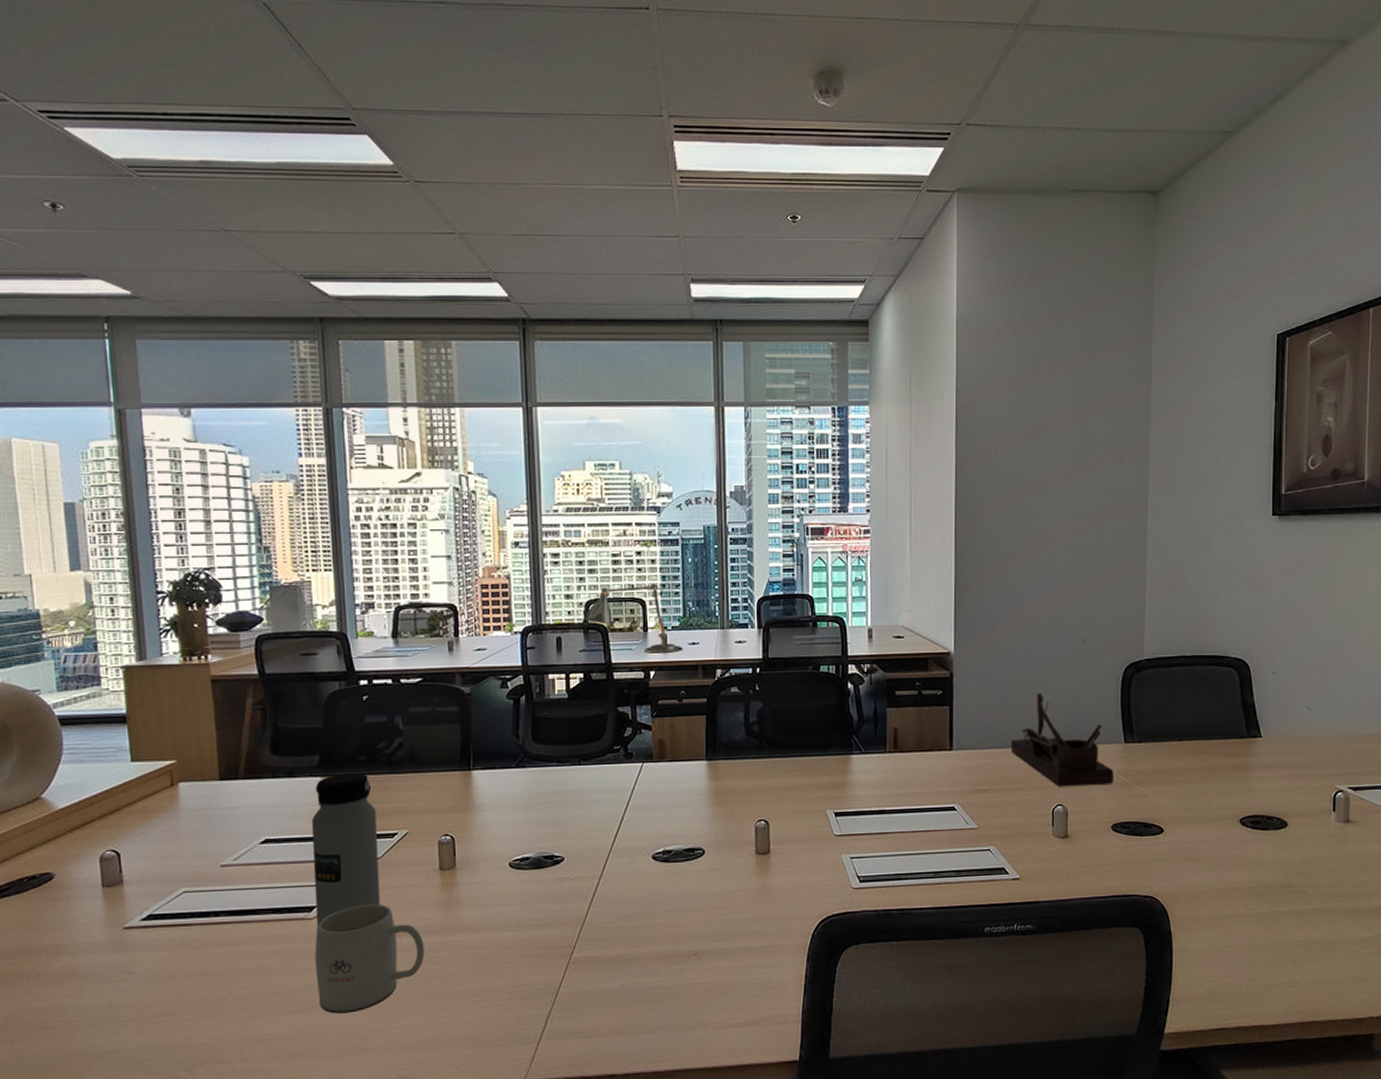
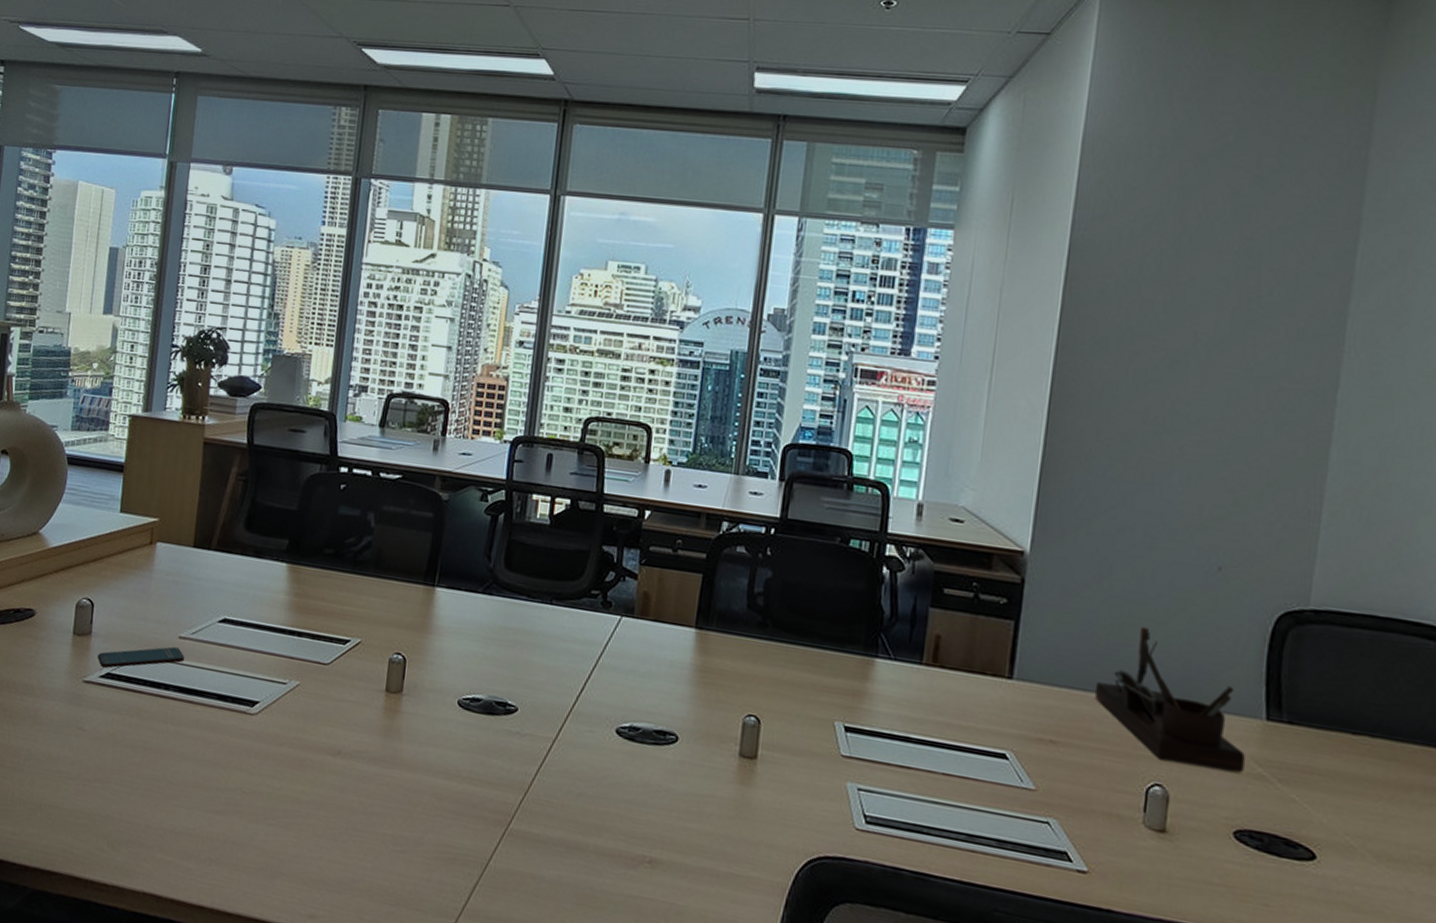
smartphone: none [135,876,230,912] -> present [98,646,184,669]
water bottle: present [312,772,380,927] -> none [255,563,334,726]
mug: present [314,904,425,1014] -> none [244,710,357,829]
desk lamp: present [584,583,683,653] -> none [581,405,687,493]

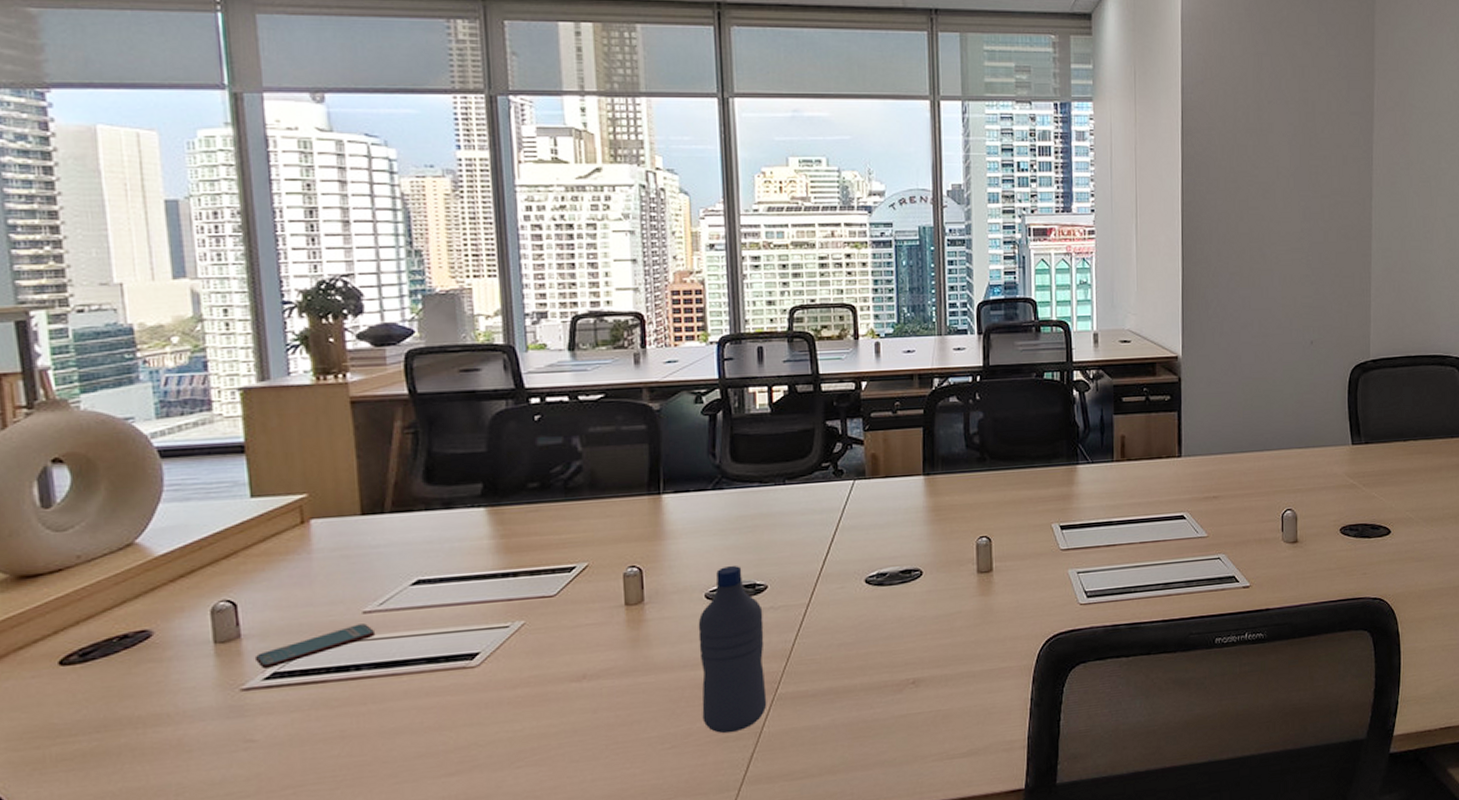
water bottle: none [435,676,510,856] -> present [698,565,767,734]
desk organizer: present [1094,626,1245,773] -> none [1239,396,1342,491]

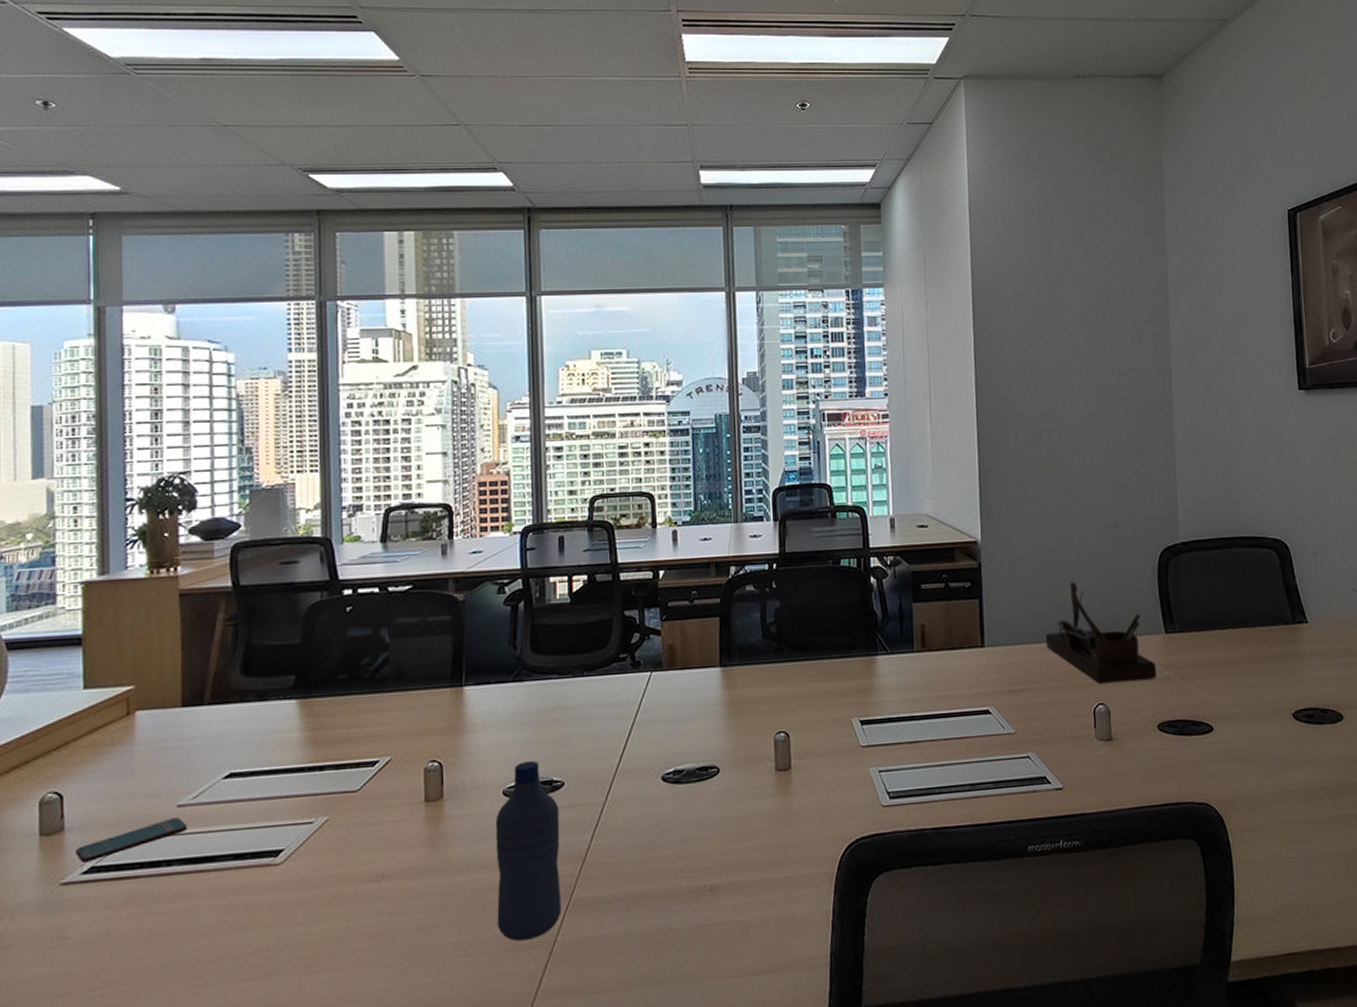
desk organizer: none [1239,396,1342,491] -> present [1045,581,1157,683]

